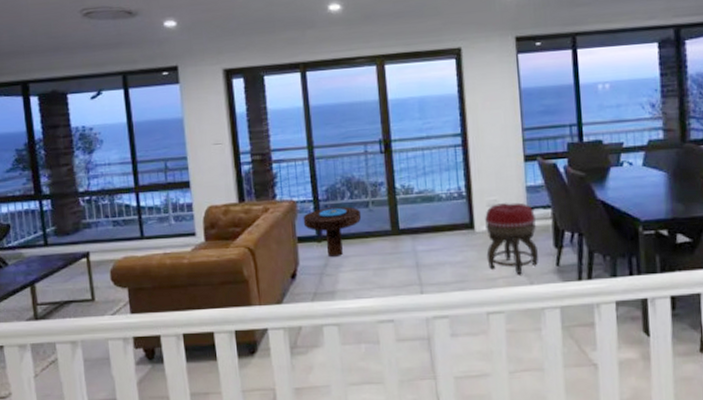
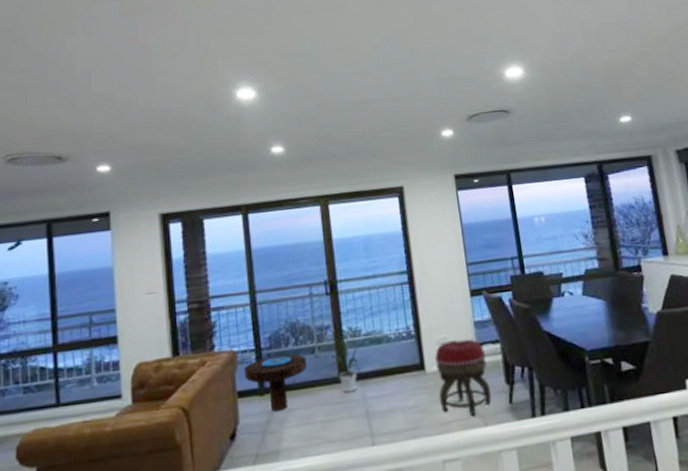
house plant: none [378,196,413,245] -> present [324,339,362,393]

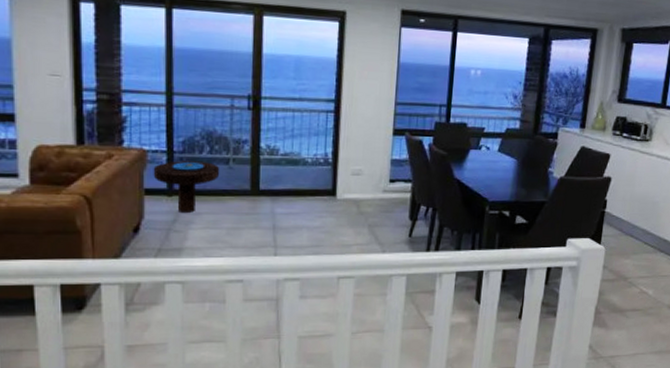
house plant: present [324,339,362,393] -> none [238,155,275,206]
footstool: present [435,339,492,417] -> none [344,173,396,243]

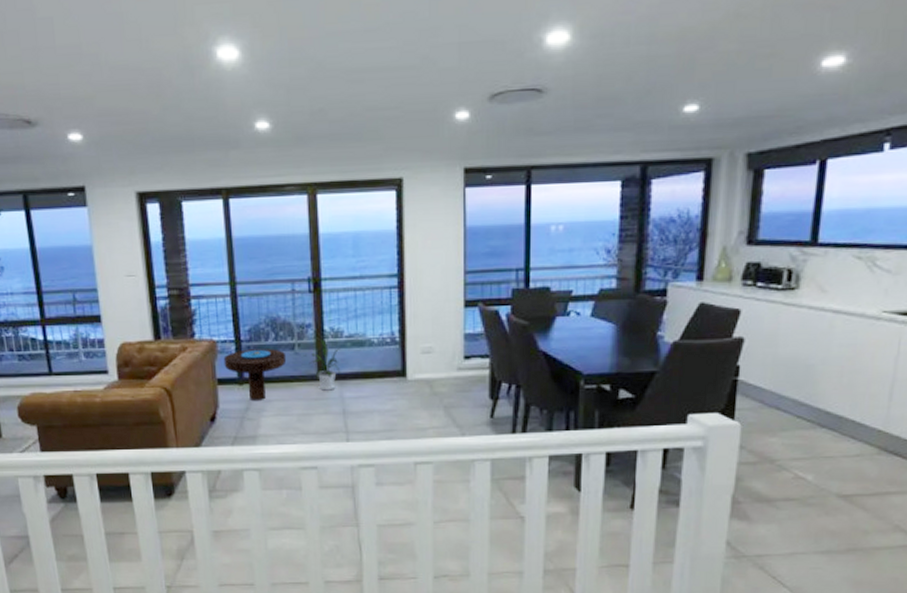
house plant: none [238,155,275,206] -> present [304,339,341,391]

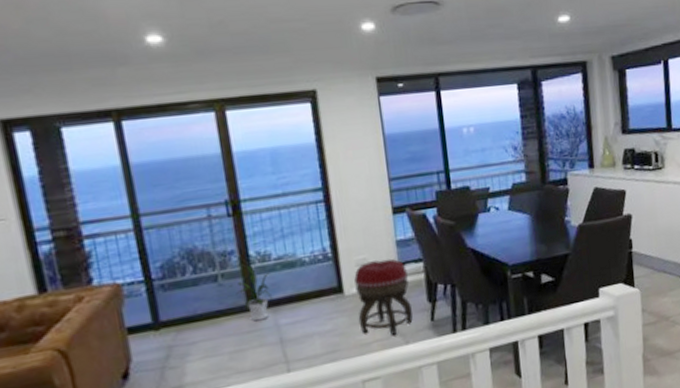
side table: present [223,349,287,402] -> none [132,283,210,347]
footstool: none [417,350,473,426] -> present [354,258,413,336]

